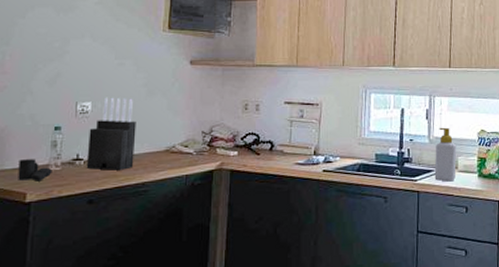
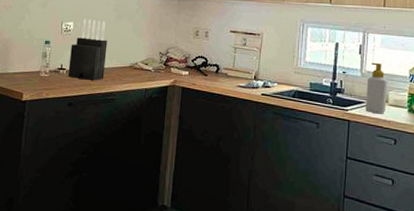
coffee mug: present [18,159,52,182] -> none [17,66,43,85]

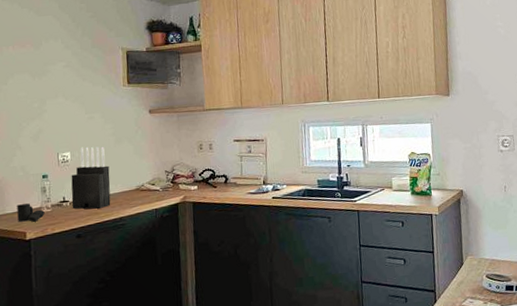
coffee mug: none [17,66,43,85] -> present [17,203,45,222]
soap bottle: present [365,62,388,114] -> none [370,152,391,201]

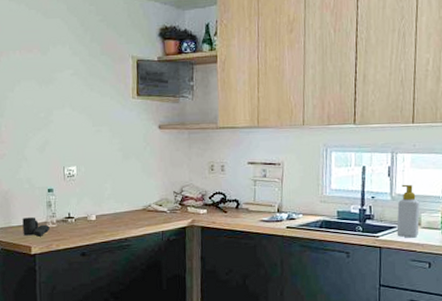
knife block: present [71,146,111,209] -> none [76,161,117,227]
soap bottle: none [370,152,391,201] -> present [396,184,420,238]

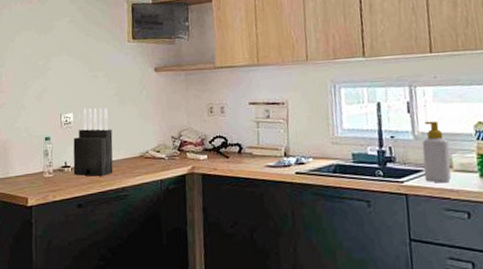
coffee mug: present [22,217,50,237] -> none [20,167,47,187]
knife block: none [76,161,117,227] -> present [73,107,113,176]

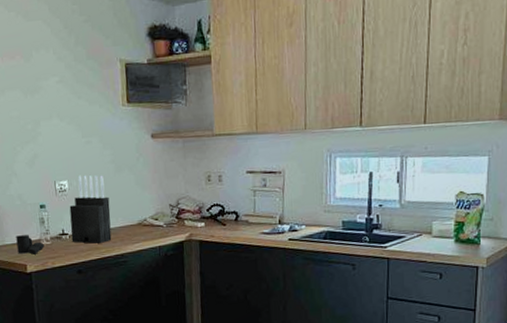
coffee mug: none [20,167,47,187] -> present [16,235,45,255]
soap bottle: present [422,120,451,183] -> none [406,190,431,248]

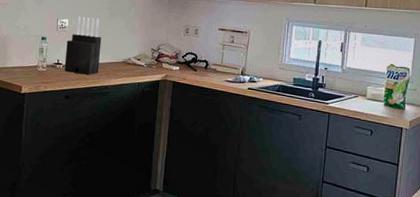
coffee mug: present [16,235,45,255] -> none [16,60,40,78]

